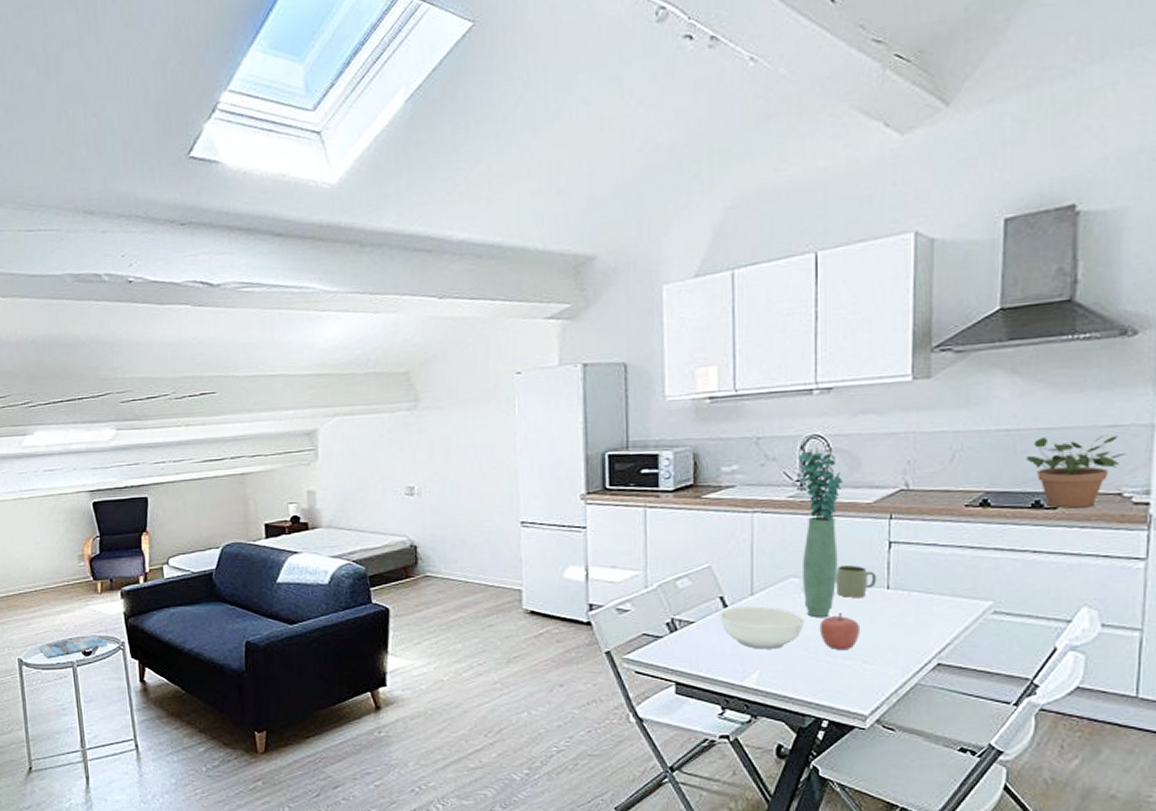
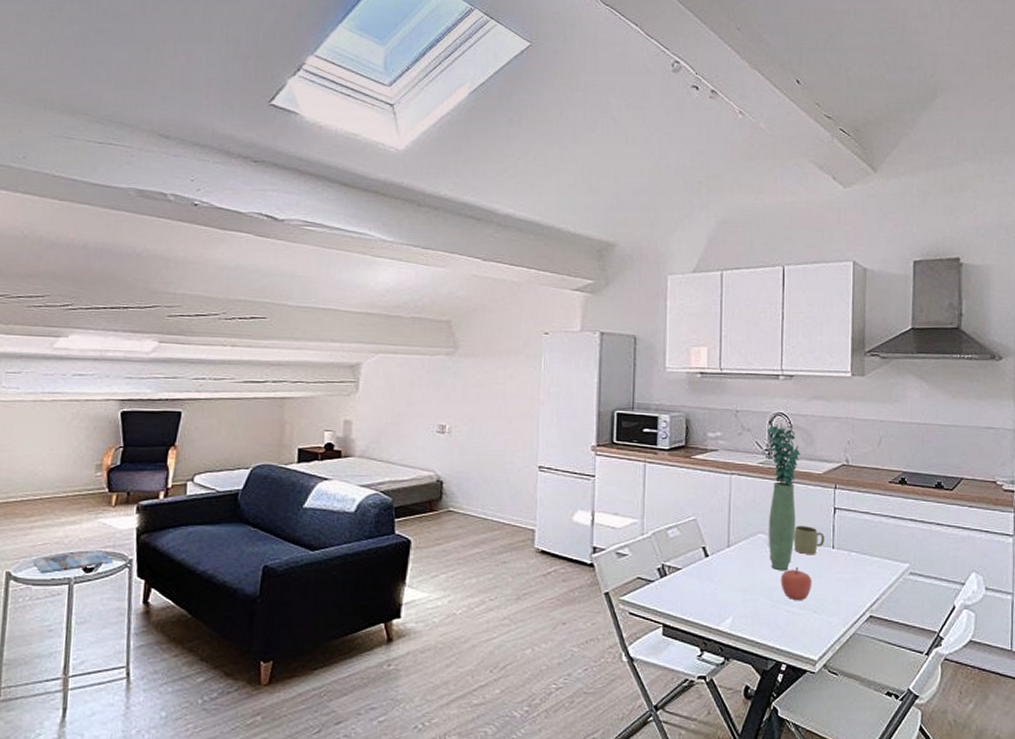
bowl: present [719,606,805,649] -> none [702,557,770,597]
potted plant: present [1026,435,1127,509] -> none [931,432,998,491]

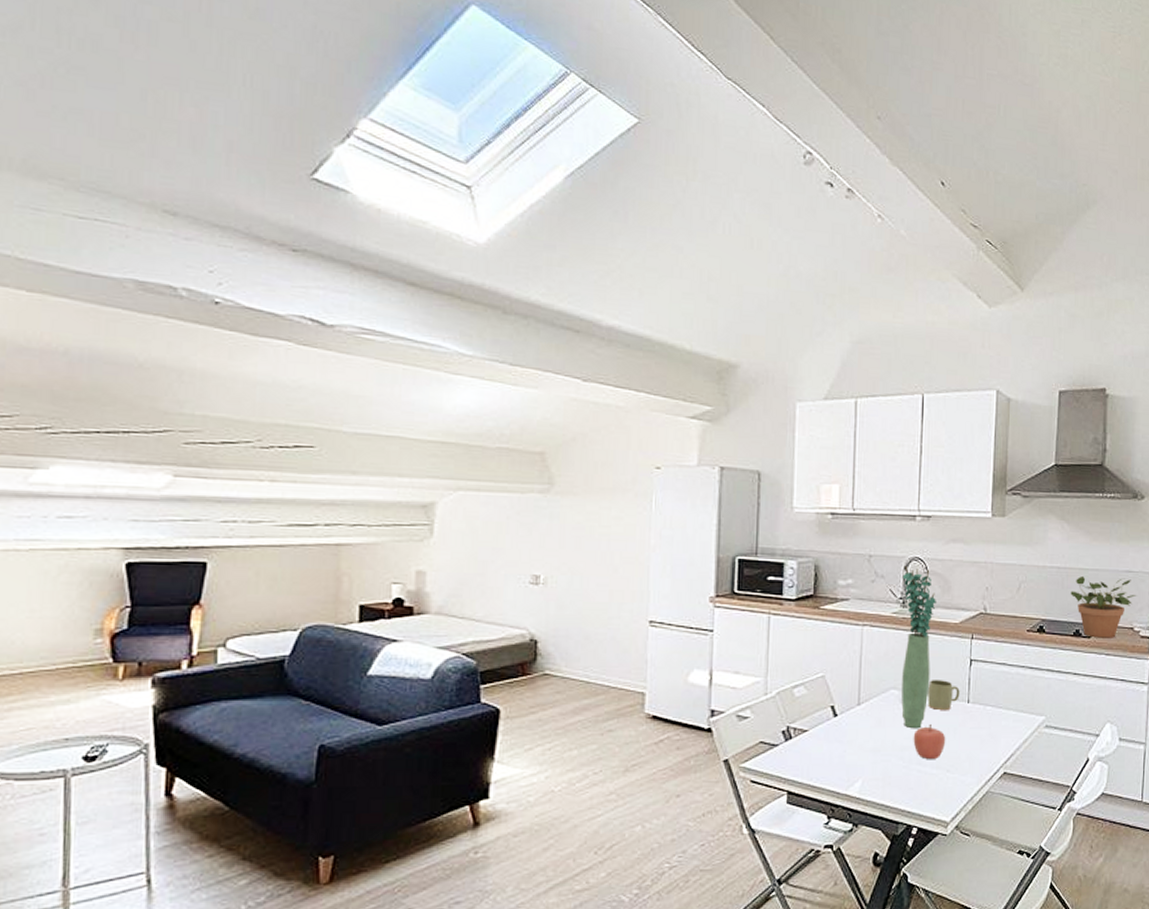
magazine: present [32,550,114,574] -> none [12,734,124,766]
potted plant: none [931,432,998,491] -> present [1070,577,1137,638]

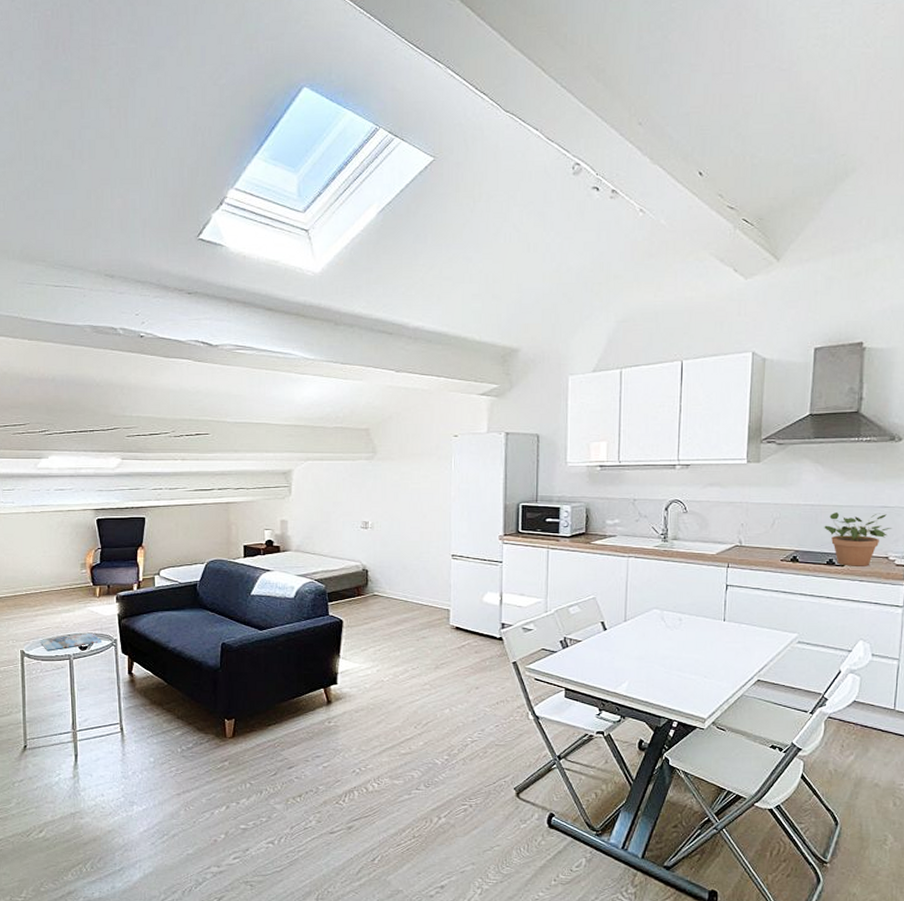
magazine: none [12,734,124,766] -> present [39,632,102,652]
vase: present [901,565,936,729] -> none [662,507,695,642]
fruit: present [913,724,946,759] -> none [673,638,704,666]
mug: present [927,680,960,711] -> none [686,602,716,628]

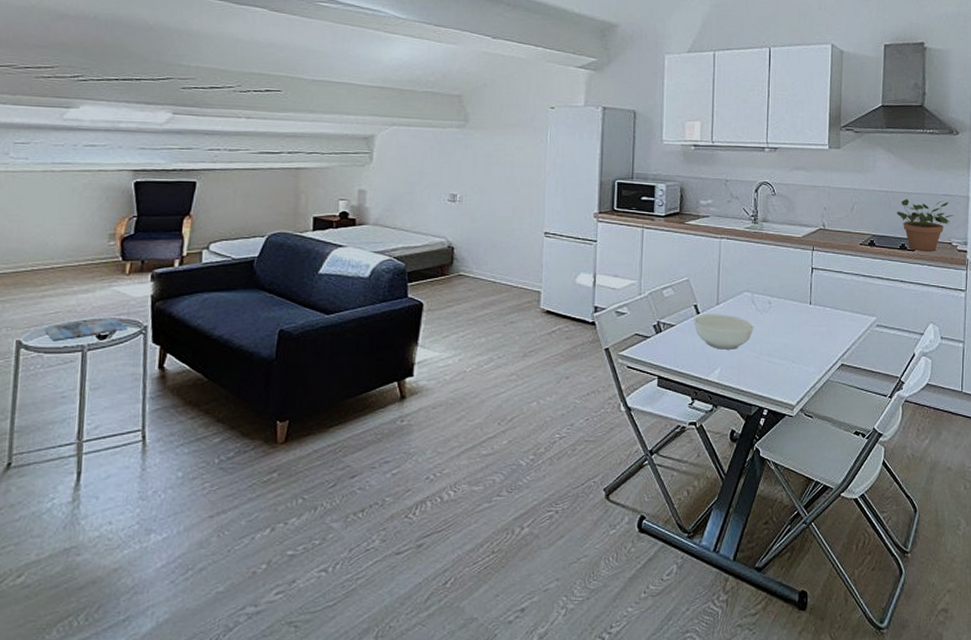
bowl: none [600,630,664,664] -> present [693,314,754,350]

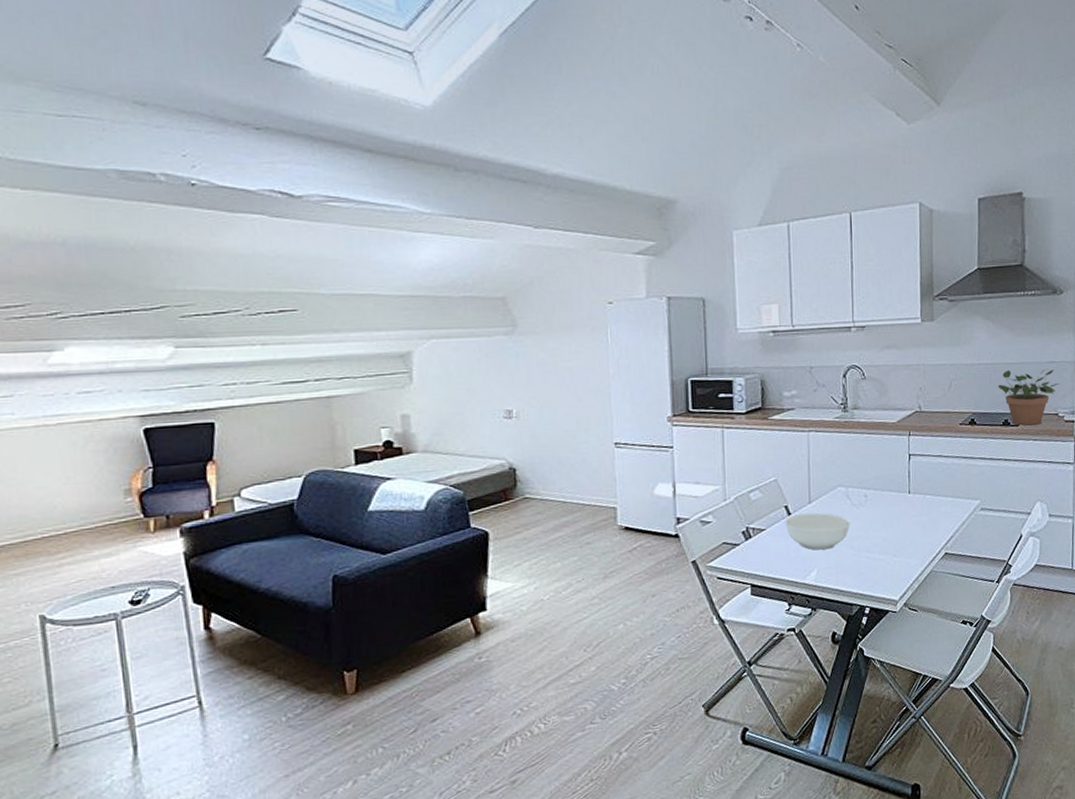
magazine: present [43,318,128,342] -> none [68,580,164,613]

